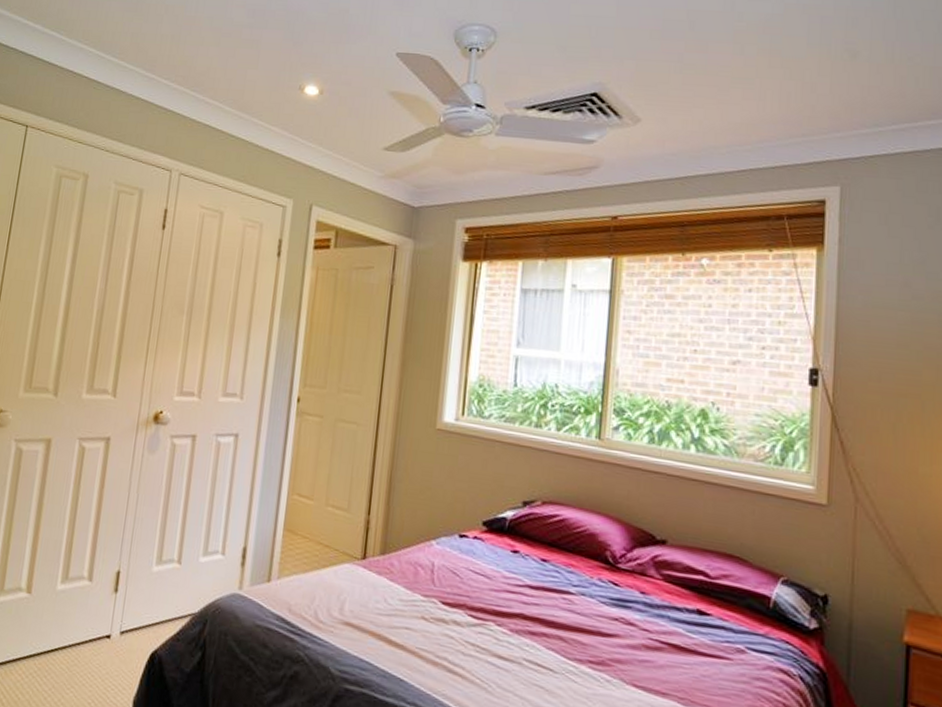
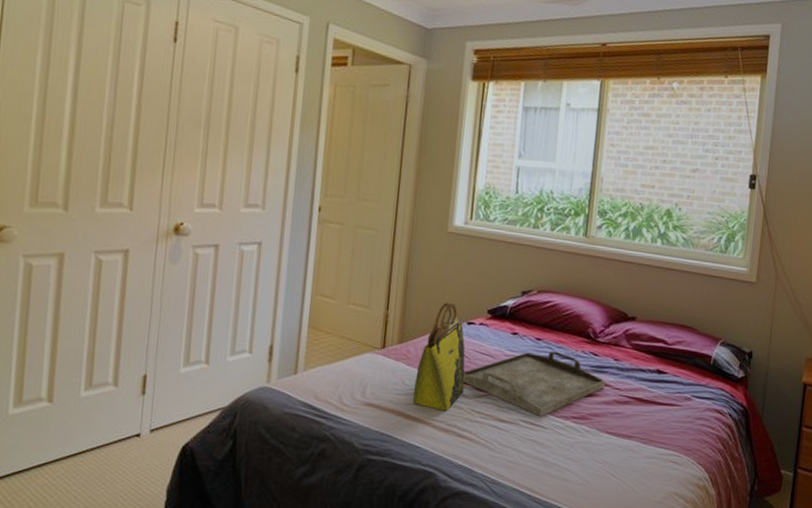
tote bag: none [396,509,457,640] -> present [413,302,465,411]
serving tray: none [454,575,629,658] -> present [463,351,605,417]

